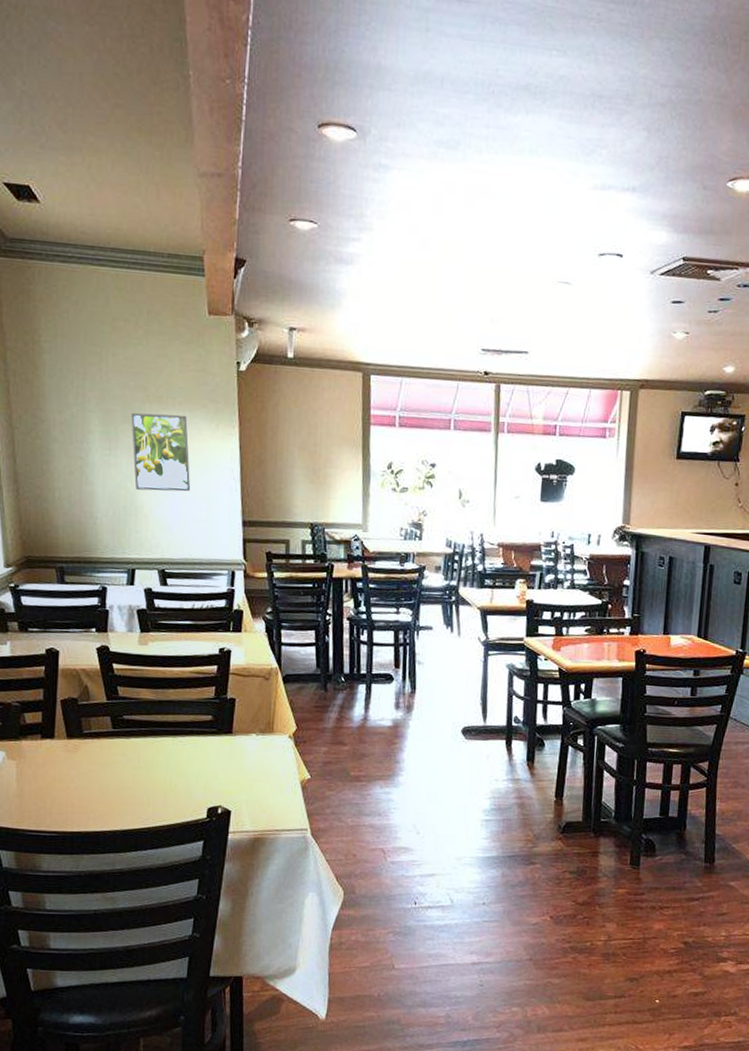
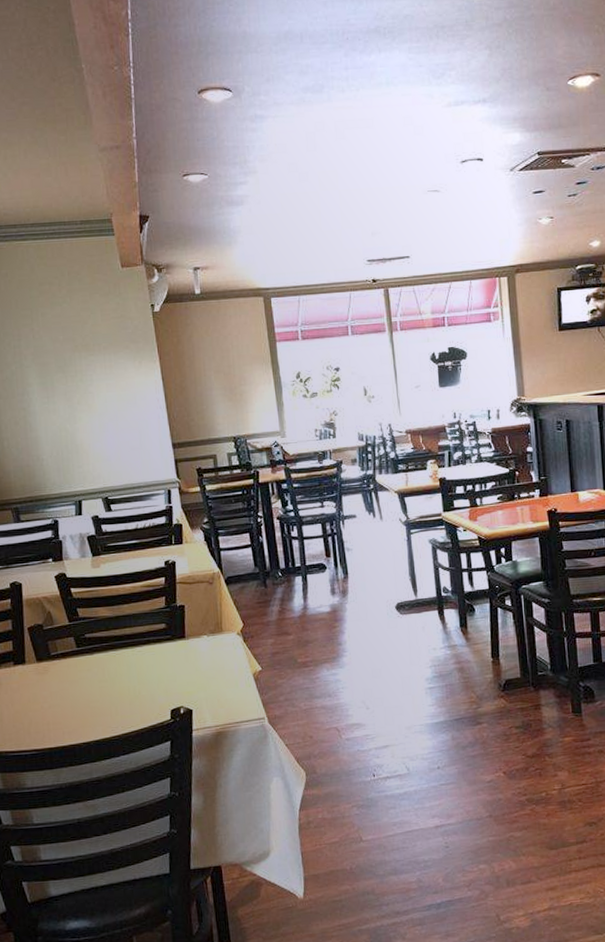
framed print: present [131,412,190,492] -> none [63,358,122,429]

